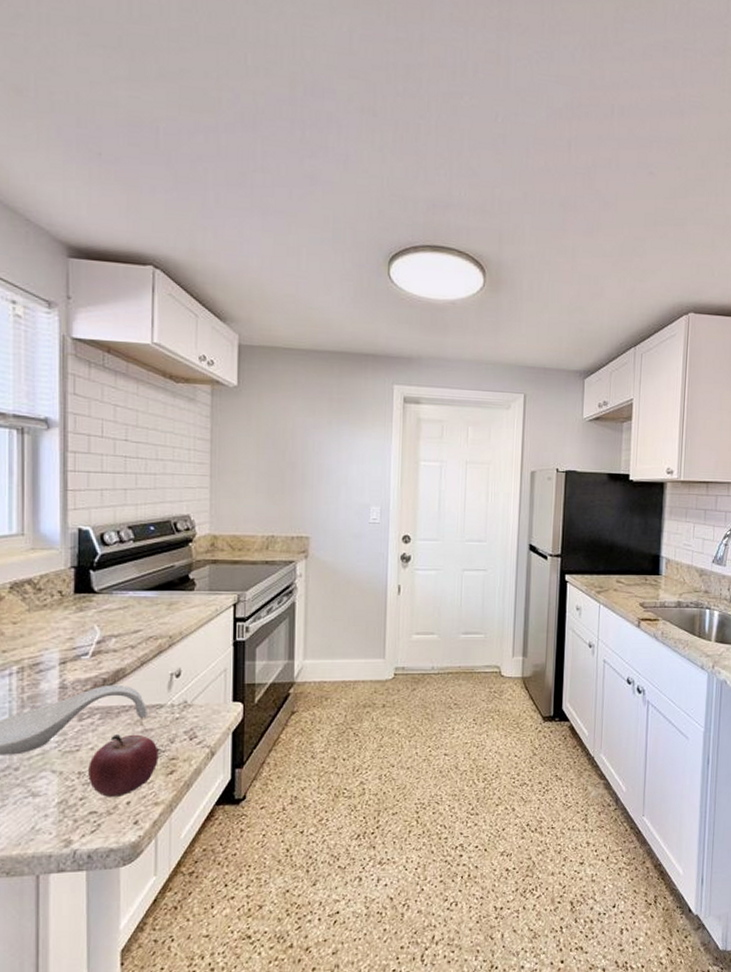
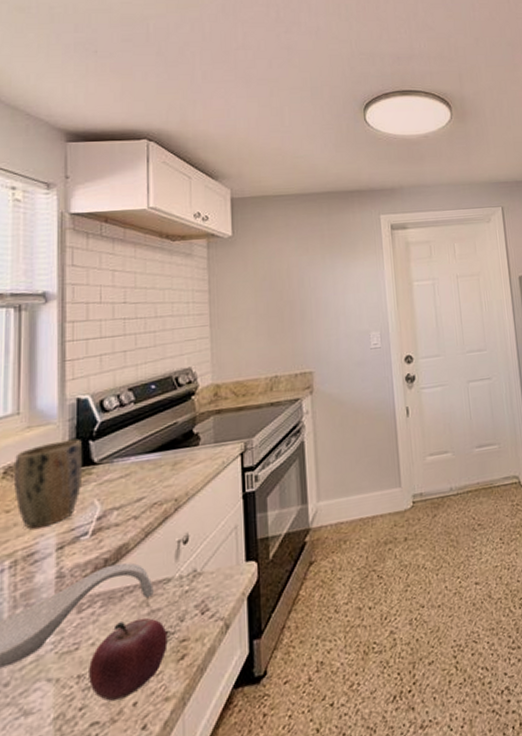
plant pot: none [20,566,84,642] -> present [14,439,83,529]

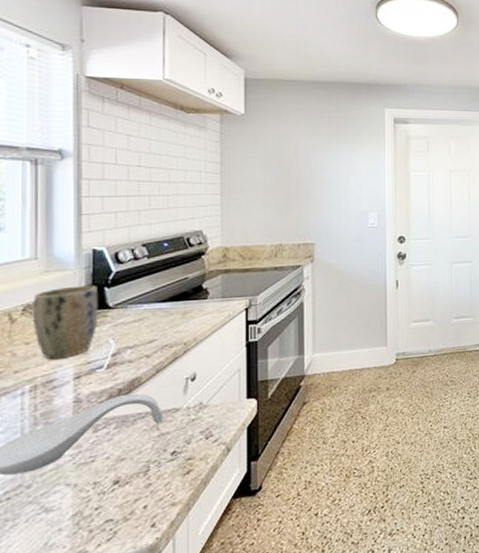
fruit: present [89,617,168,701] -> none [104,439,175,504]

